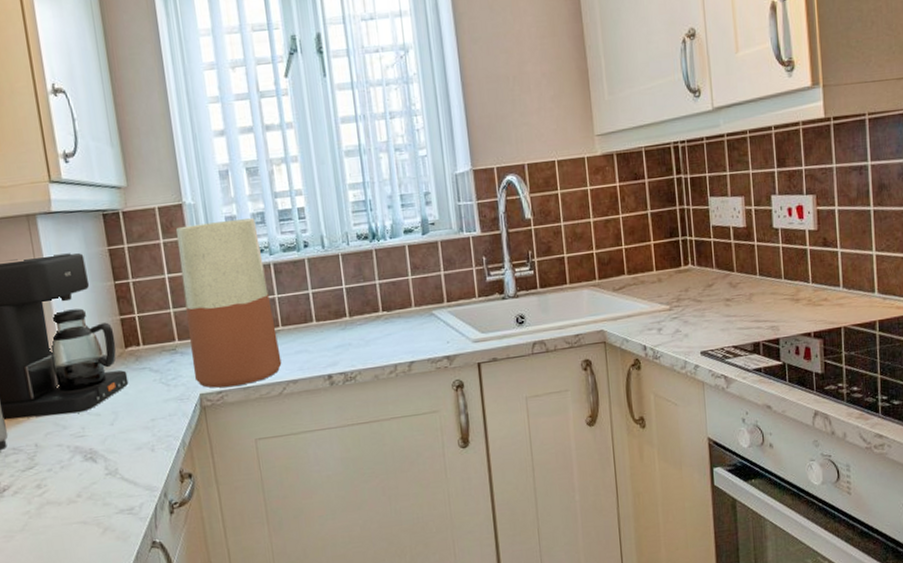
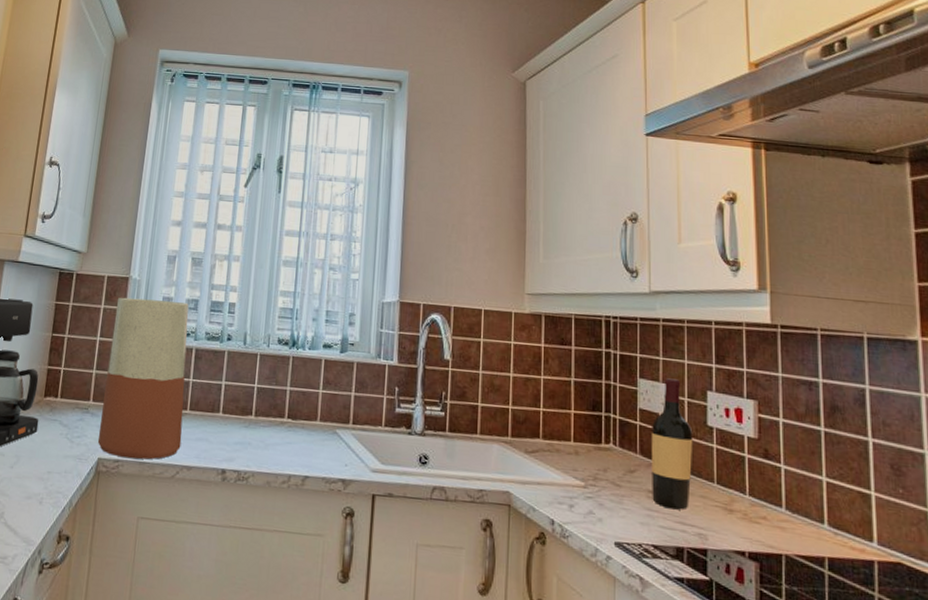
wine bottle: none [724,190,762,311] -> present [650,378,693,511]

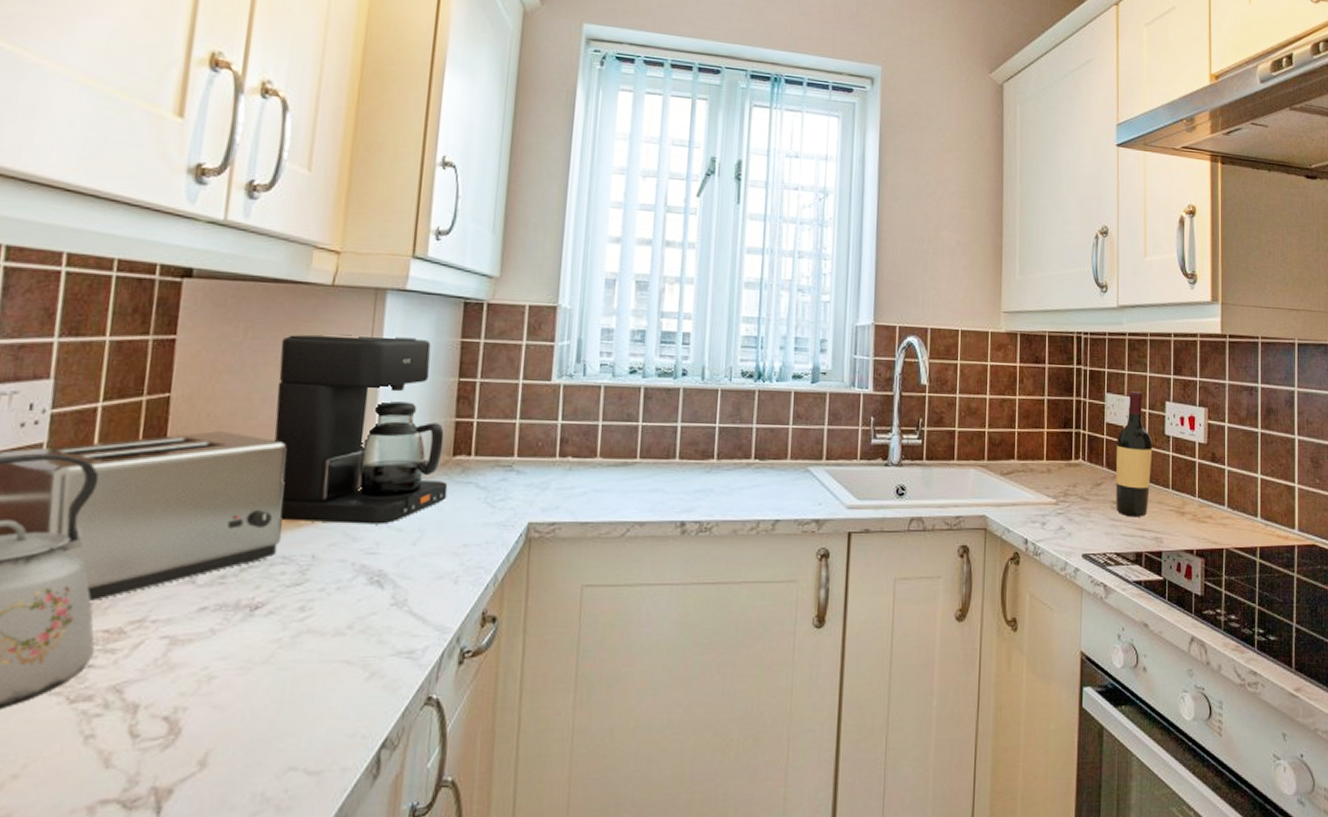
vase: present [97,297,189,460] -> none [526,330,634,520]

